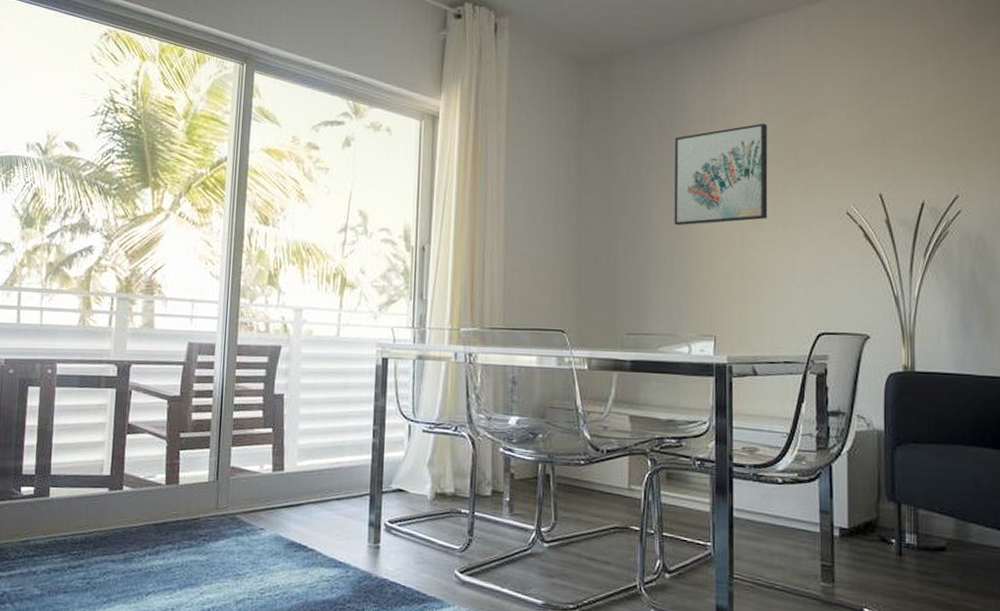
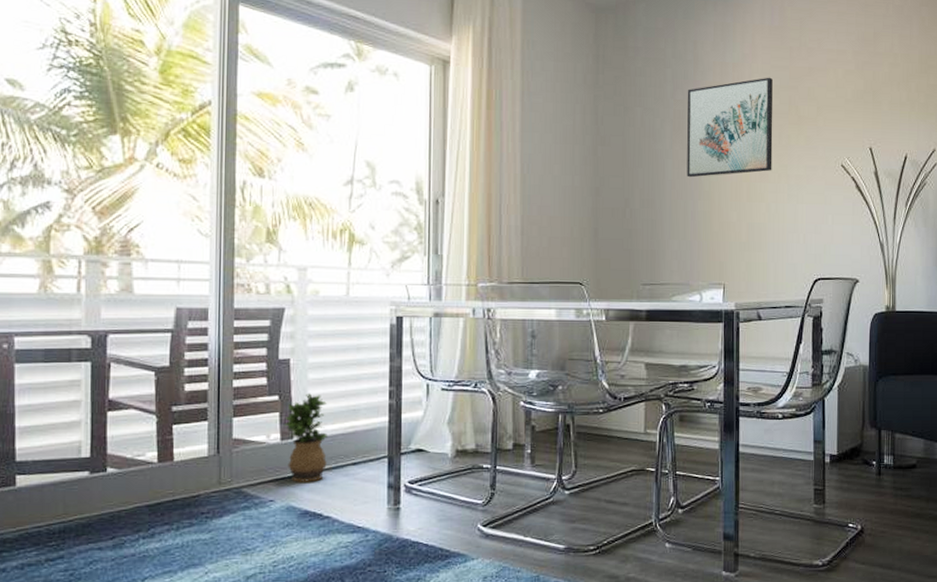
potted plant: none [276,427,315,514] -> present [284,392,327,482]

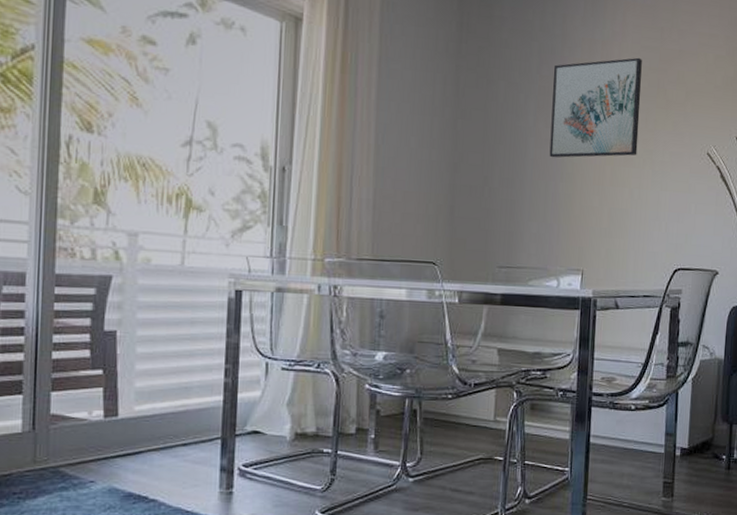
potted plant: present [284,392,327,482] -> none [108,367,156,463]

